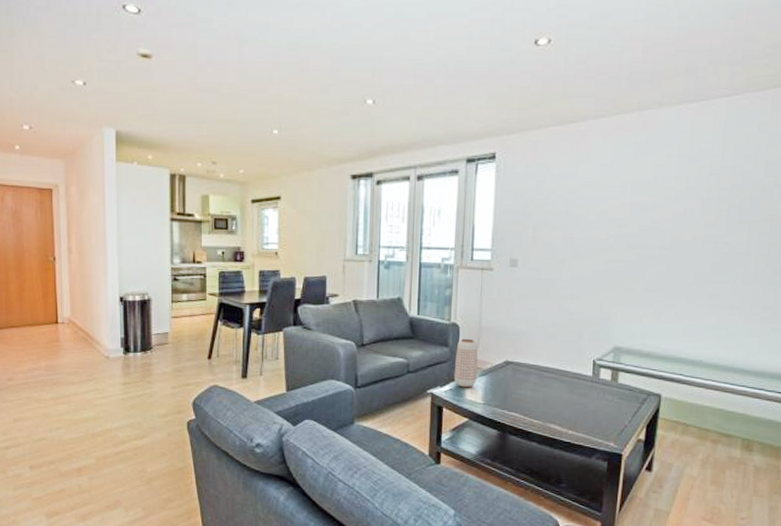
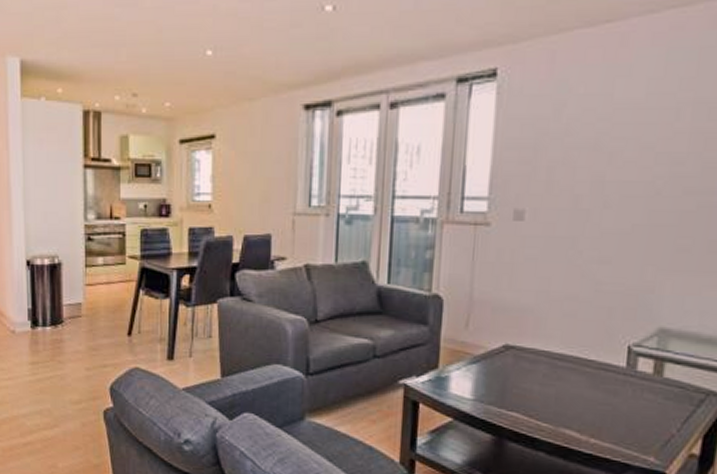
vase: present [453,338,478,388] -> none [434,314,468,379]

